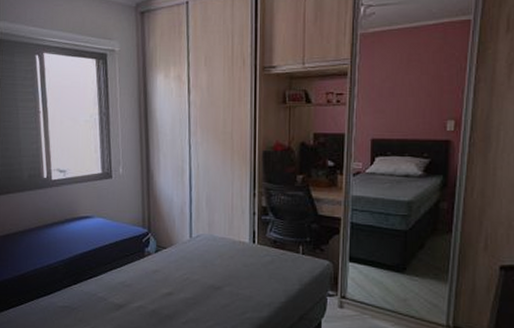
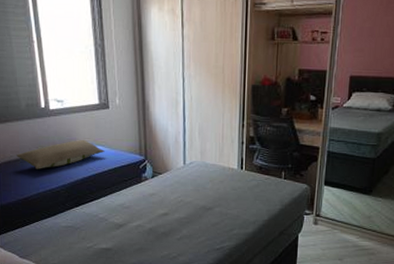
pillow: none [15,210,106,243] -> present [16,139,105,169]

